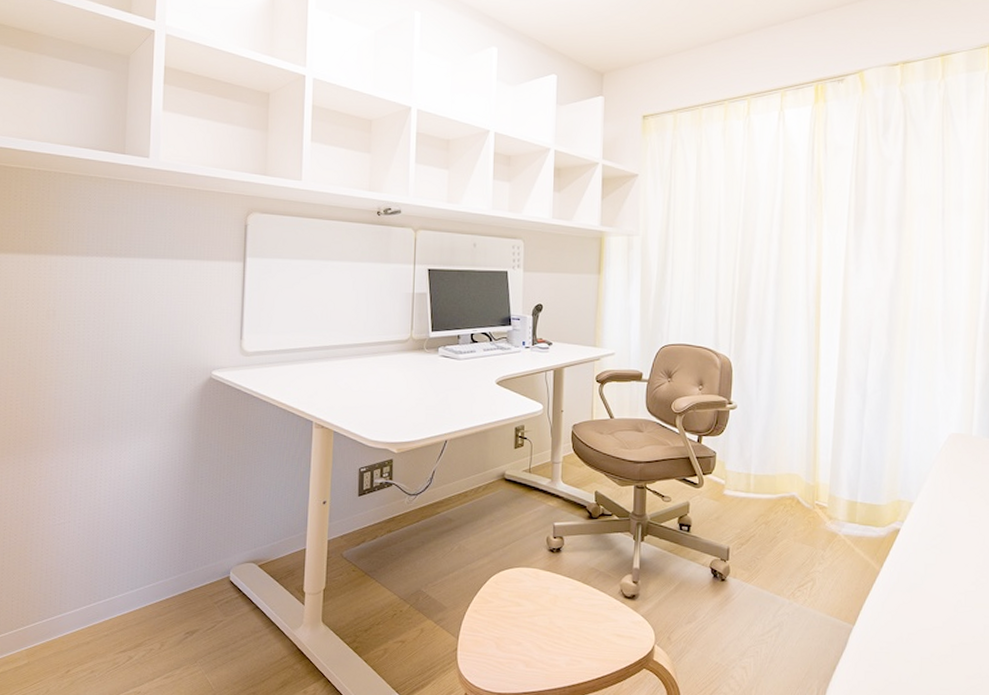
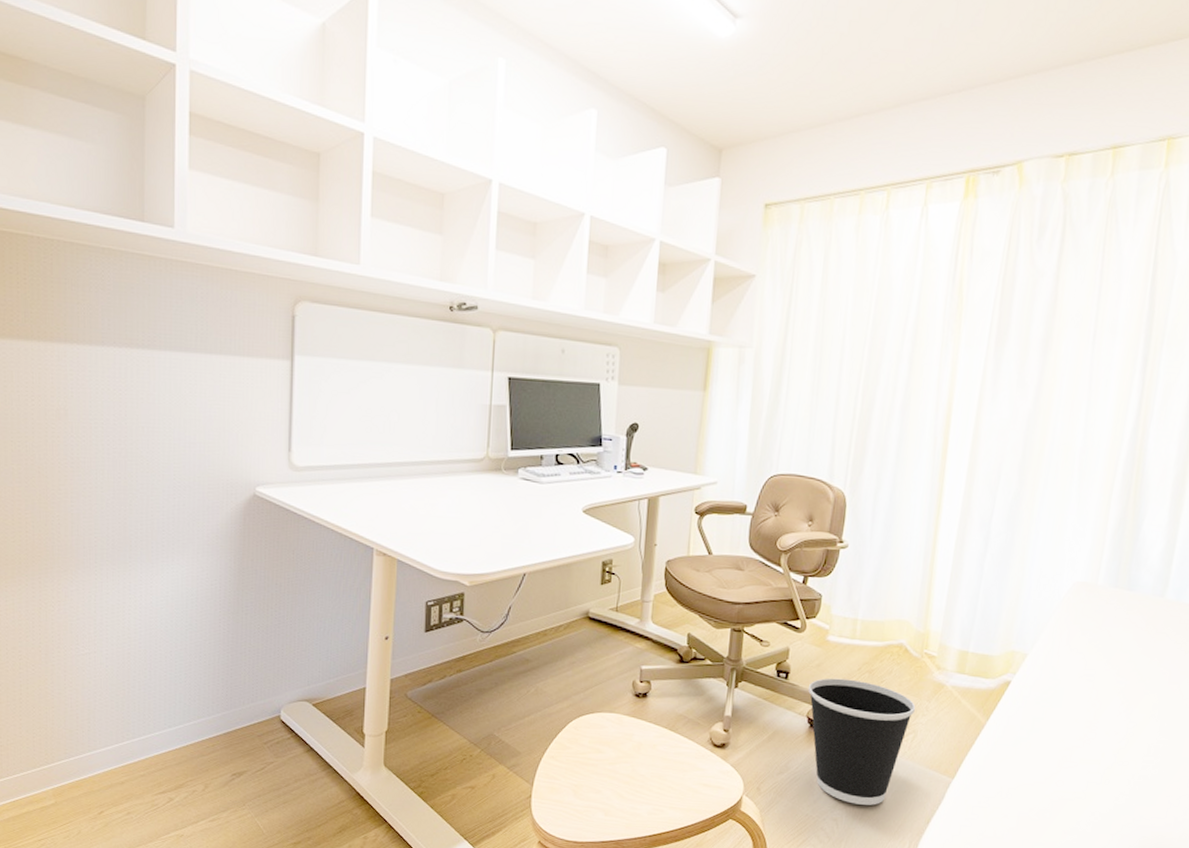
wastebasket: none [709,530,812,653] -> present [807,678,916,805]

